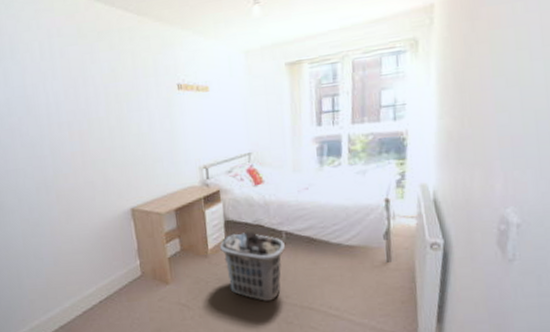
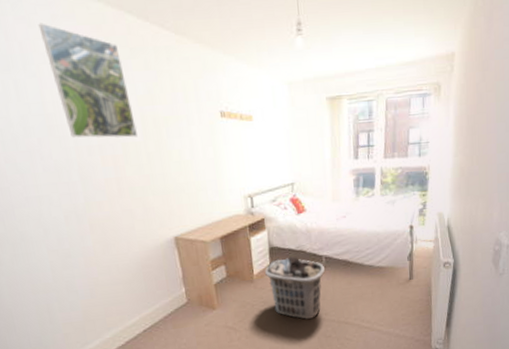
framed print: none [24,17,101,116] -> present [38,22,138,139]

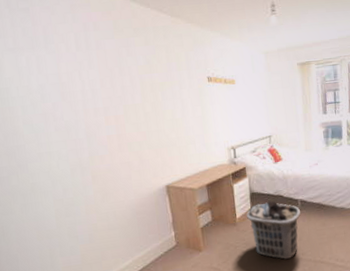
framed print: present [38,22,138,139] -> none [60,11,137,102]

